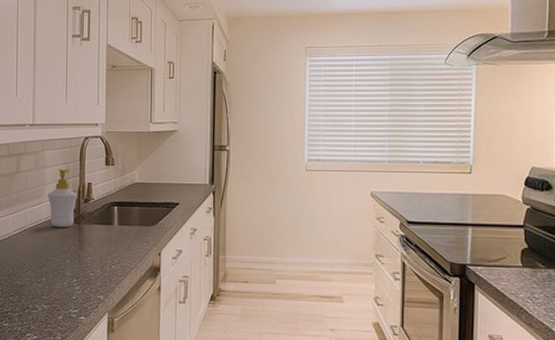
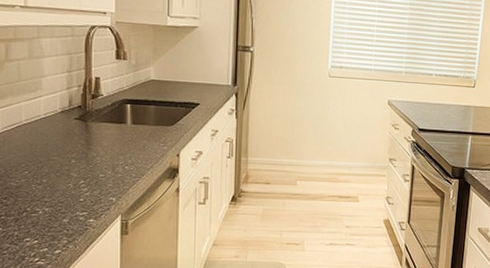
soap bottle: present [47,169,78,228] -> none [46,60,84,125]

